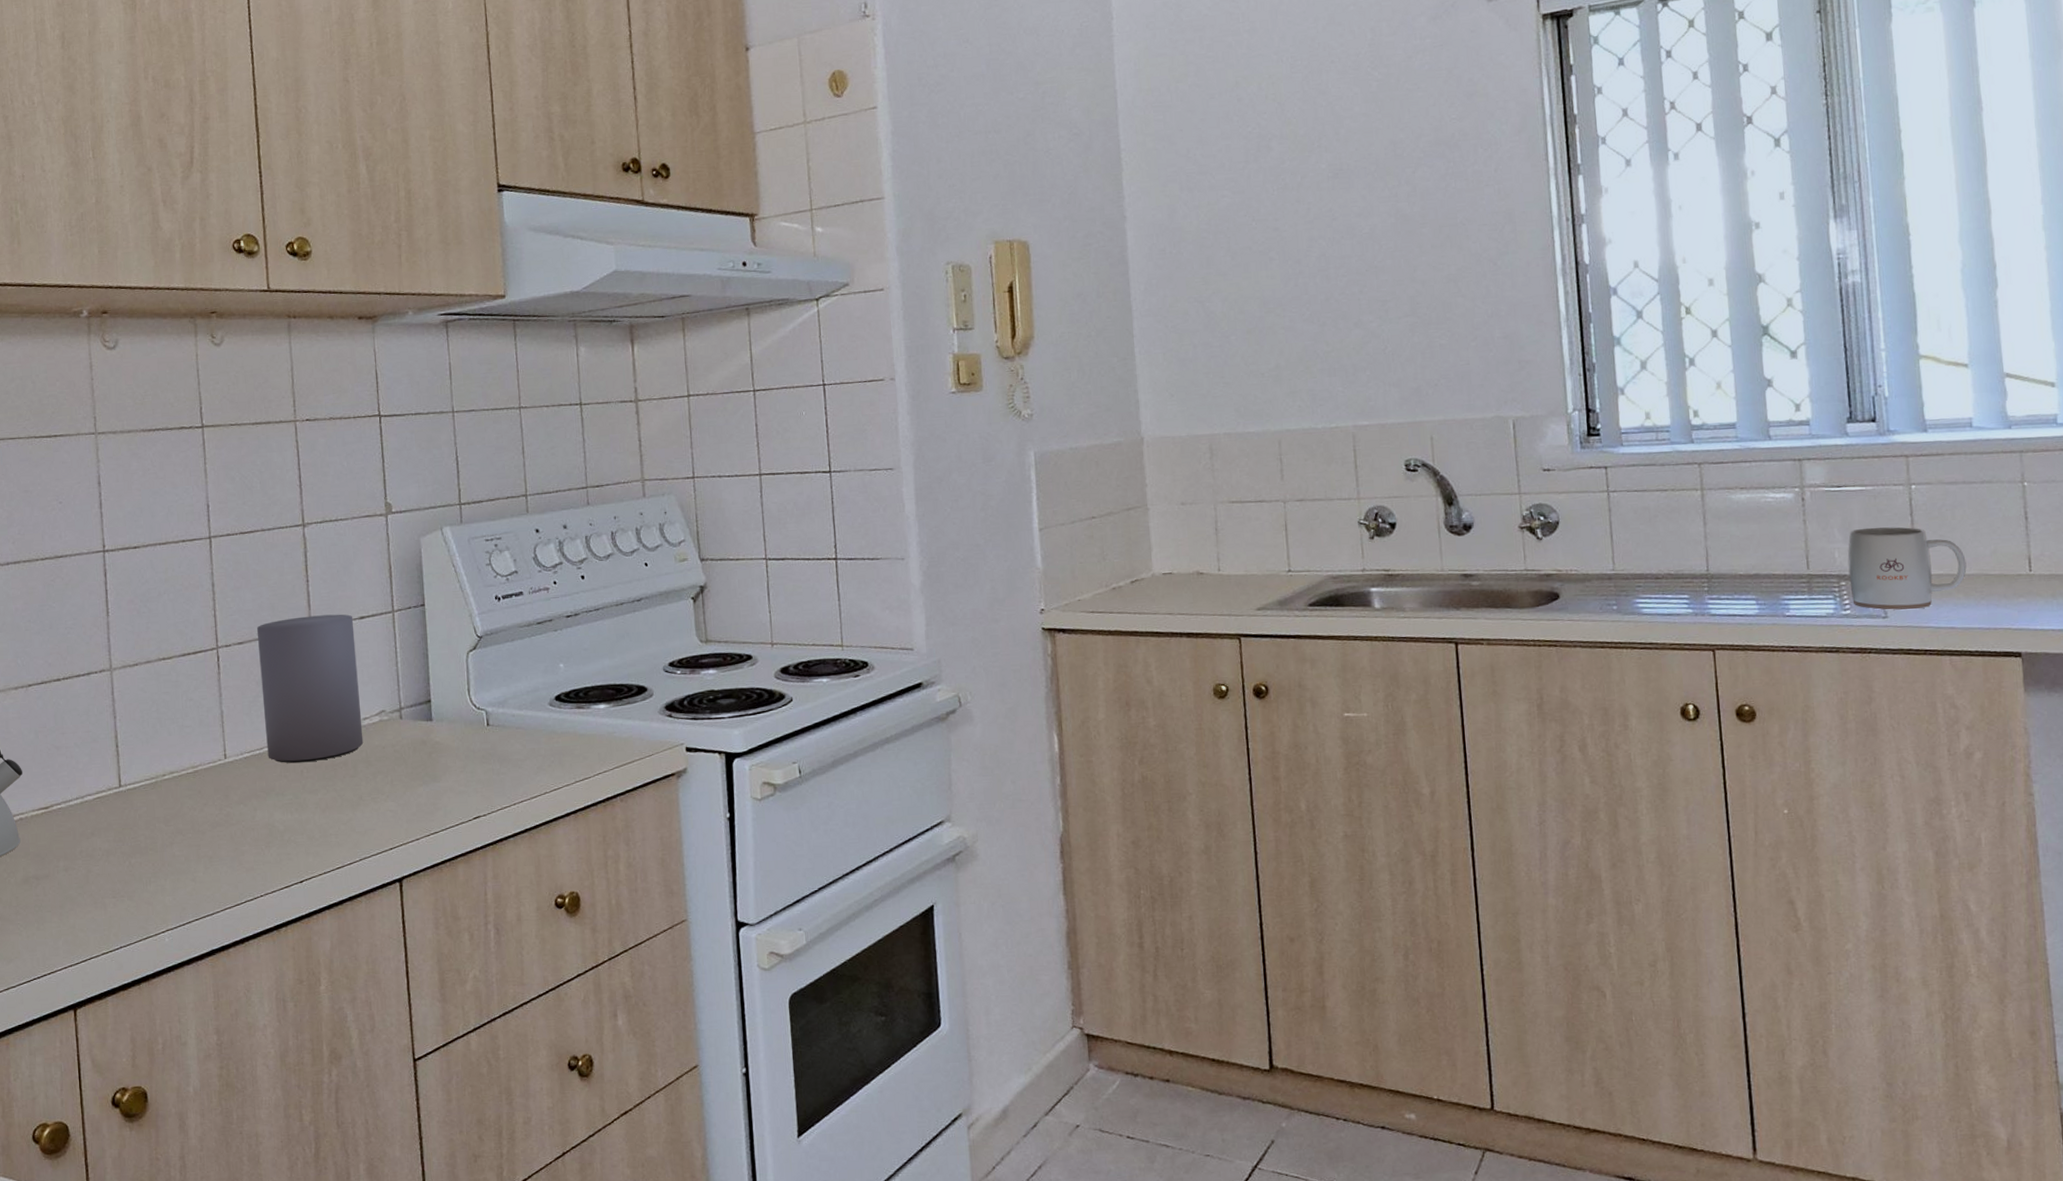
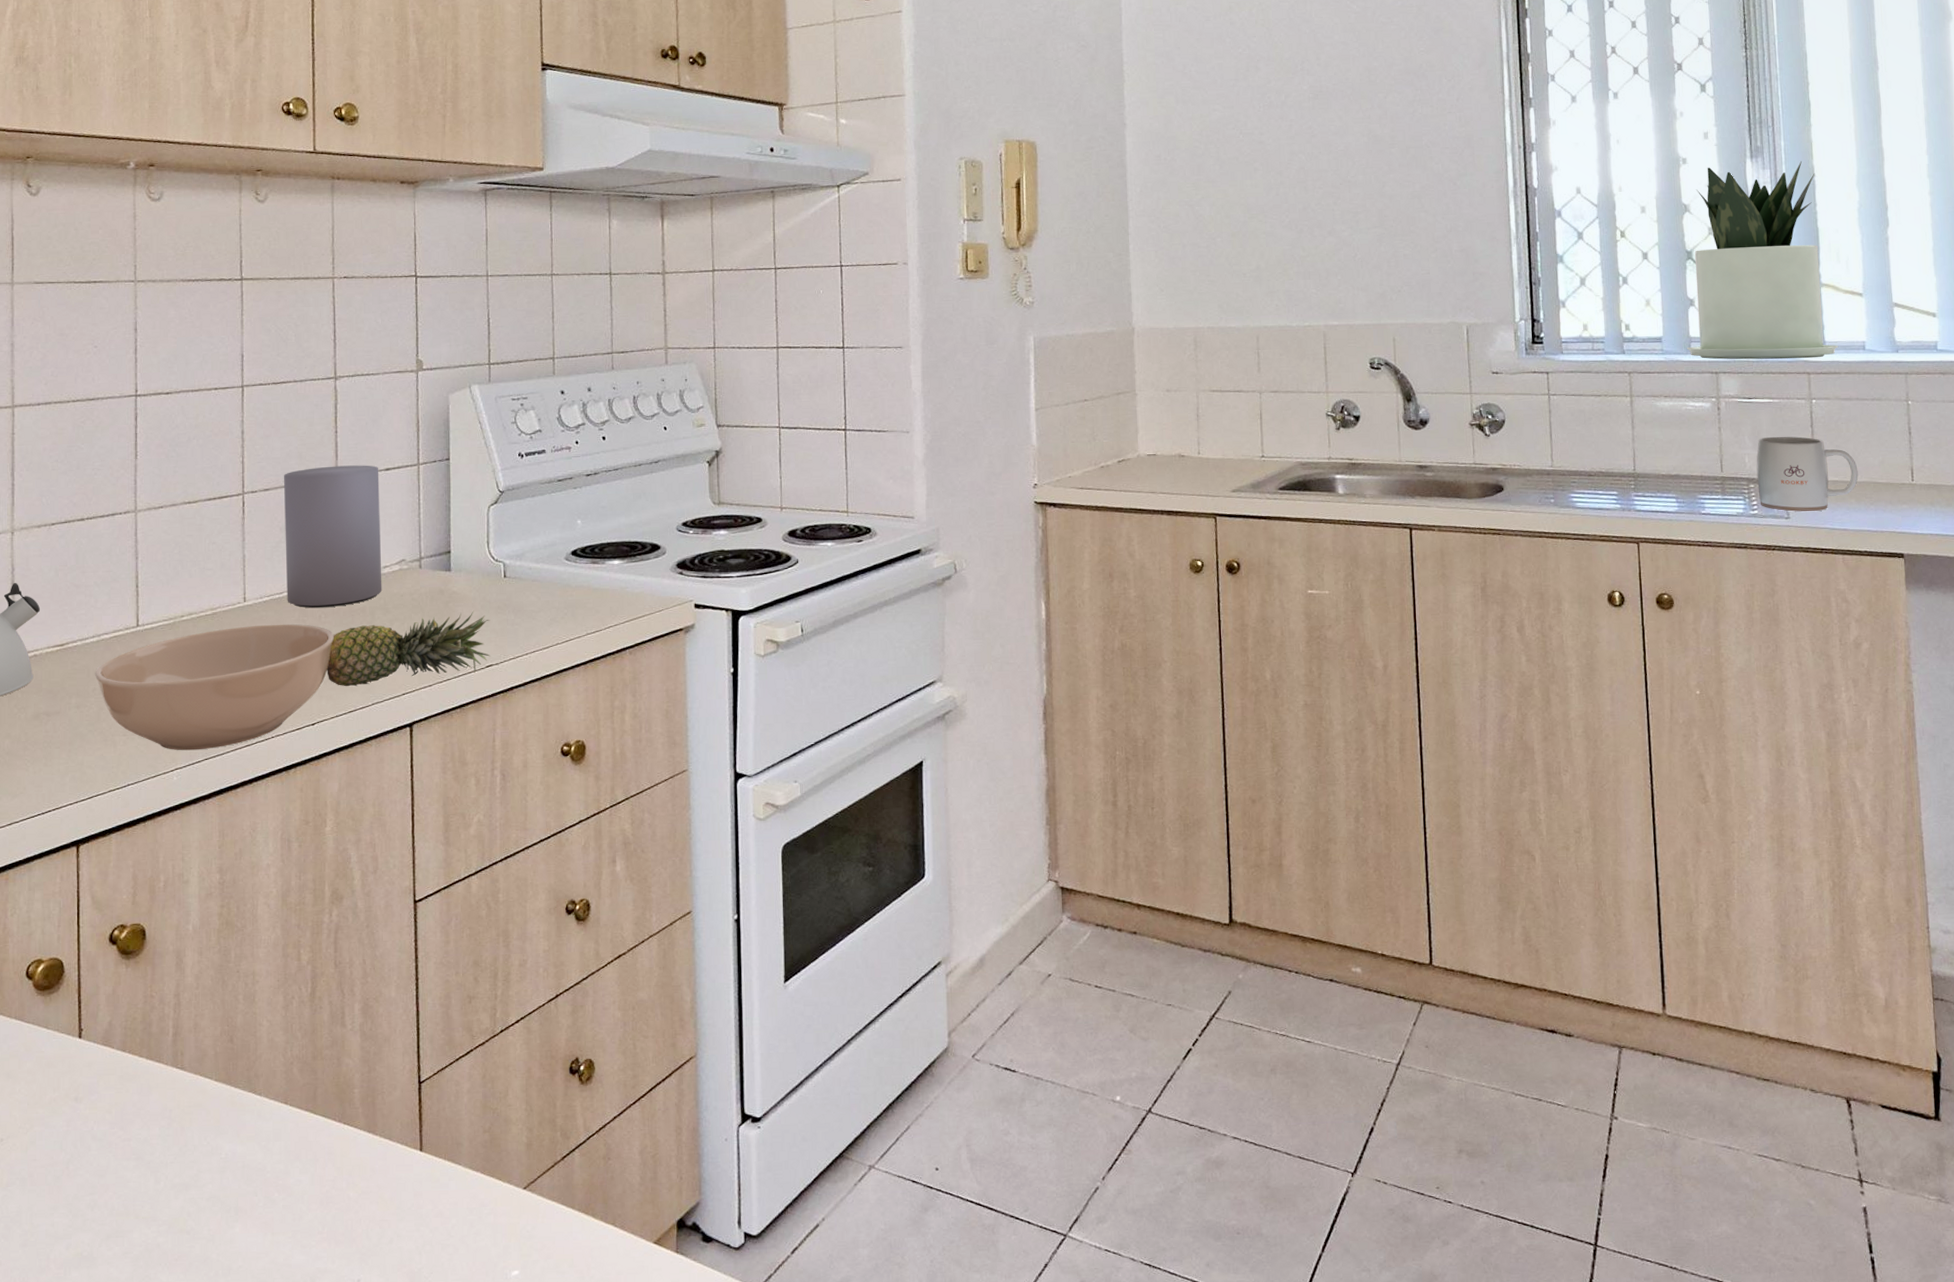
bowl: none [81,779,318,912] -> present [95,623,335,751]
fruit: none [312,761,477,843] -> present [327,610,491,687]
planter: none [1764,219,1941,445] -> present [1686,161,1839,360]

